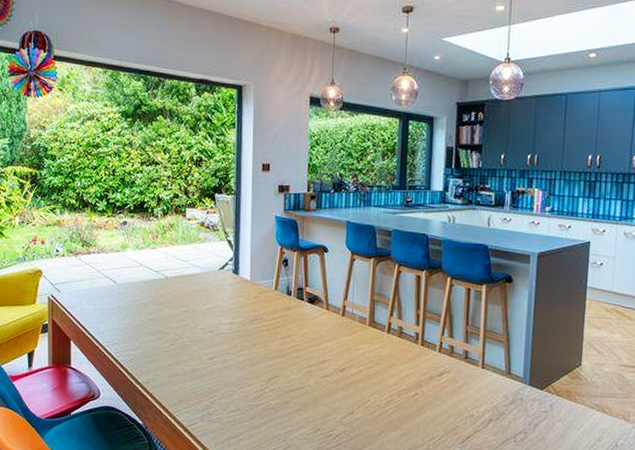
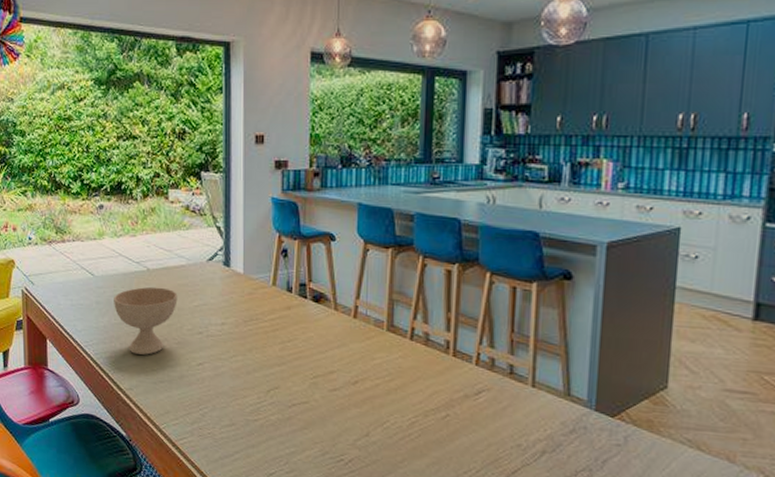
bowl: none [134,292,192,352] -> present [114,286,178,355]

